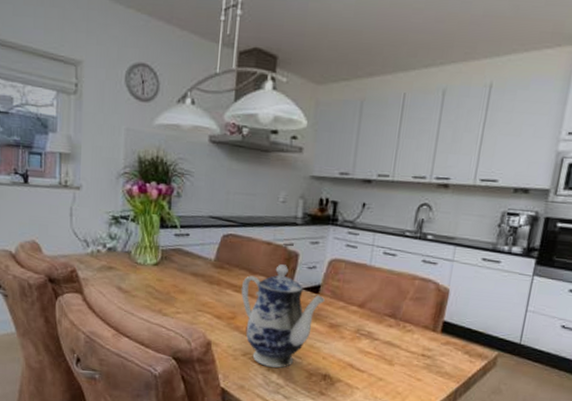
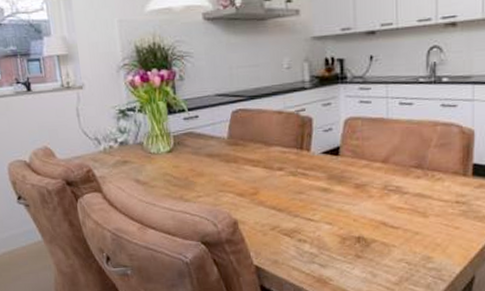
teapot: present [241,264,325,368] -> none [259,131,346,237]

